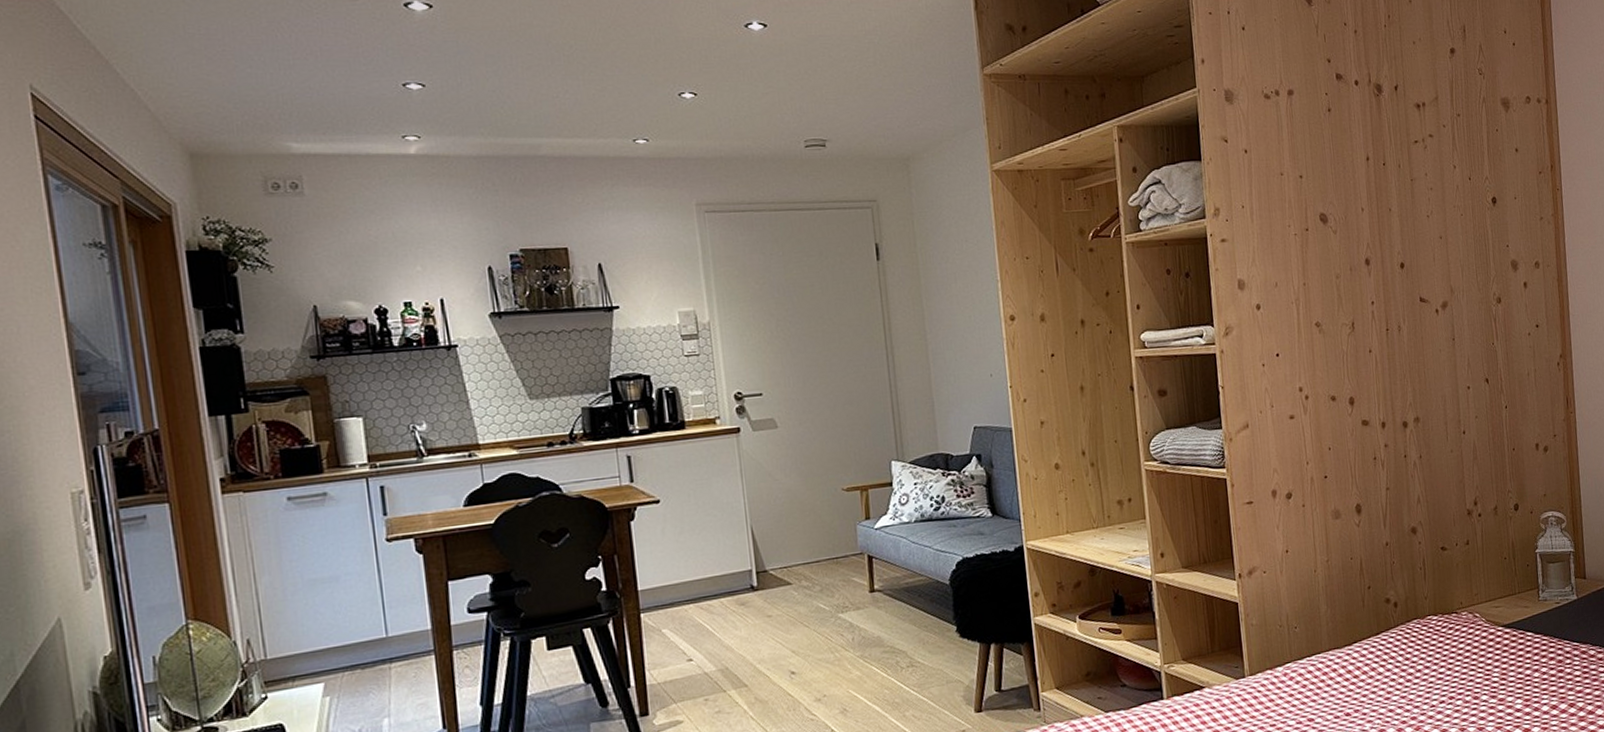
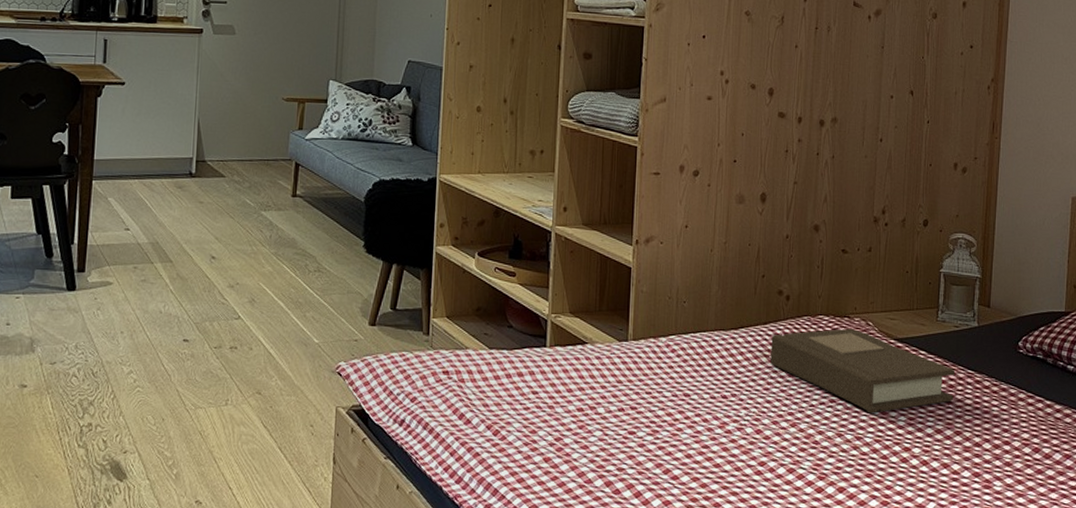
book: none [1385,623,1564,703] -> present [770,329,956,414]

